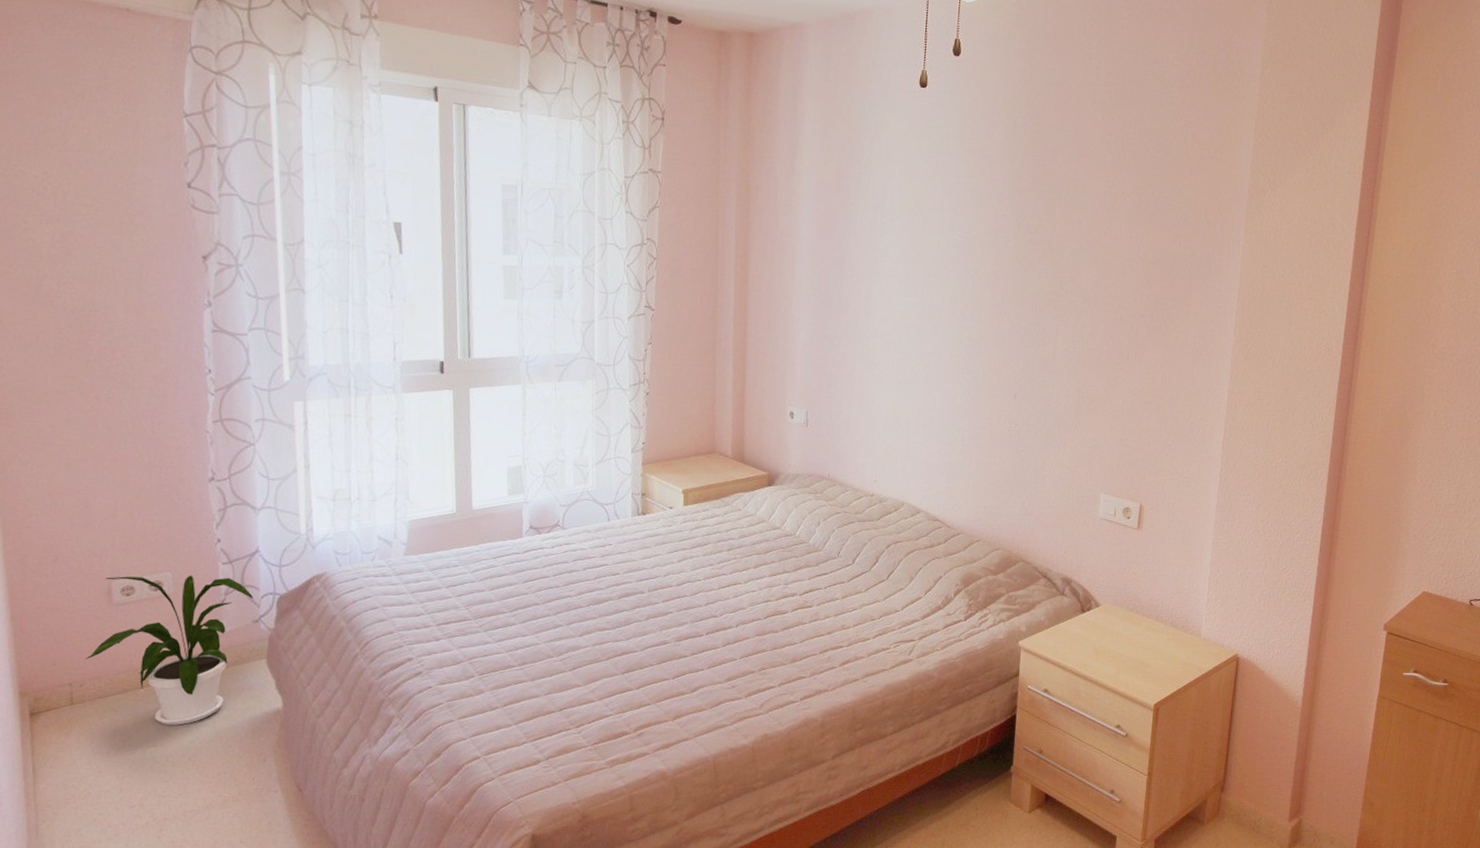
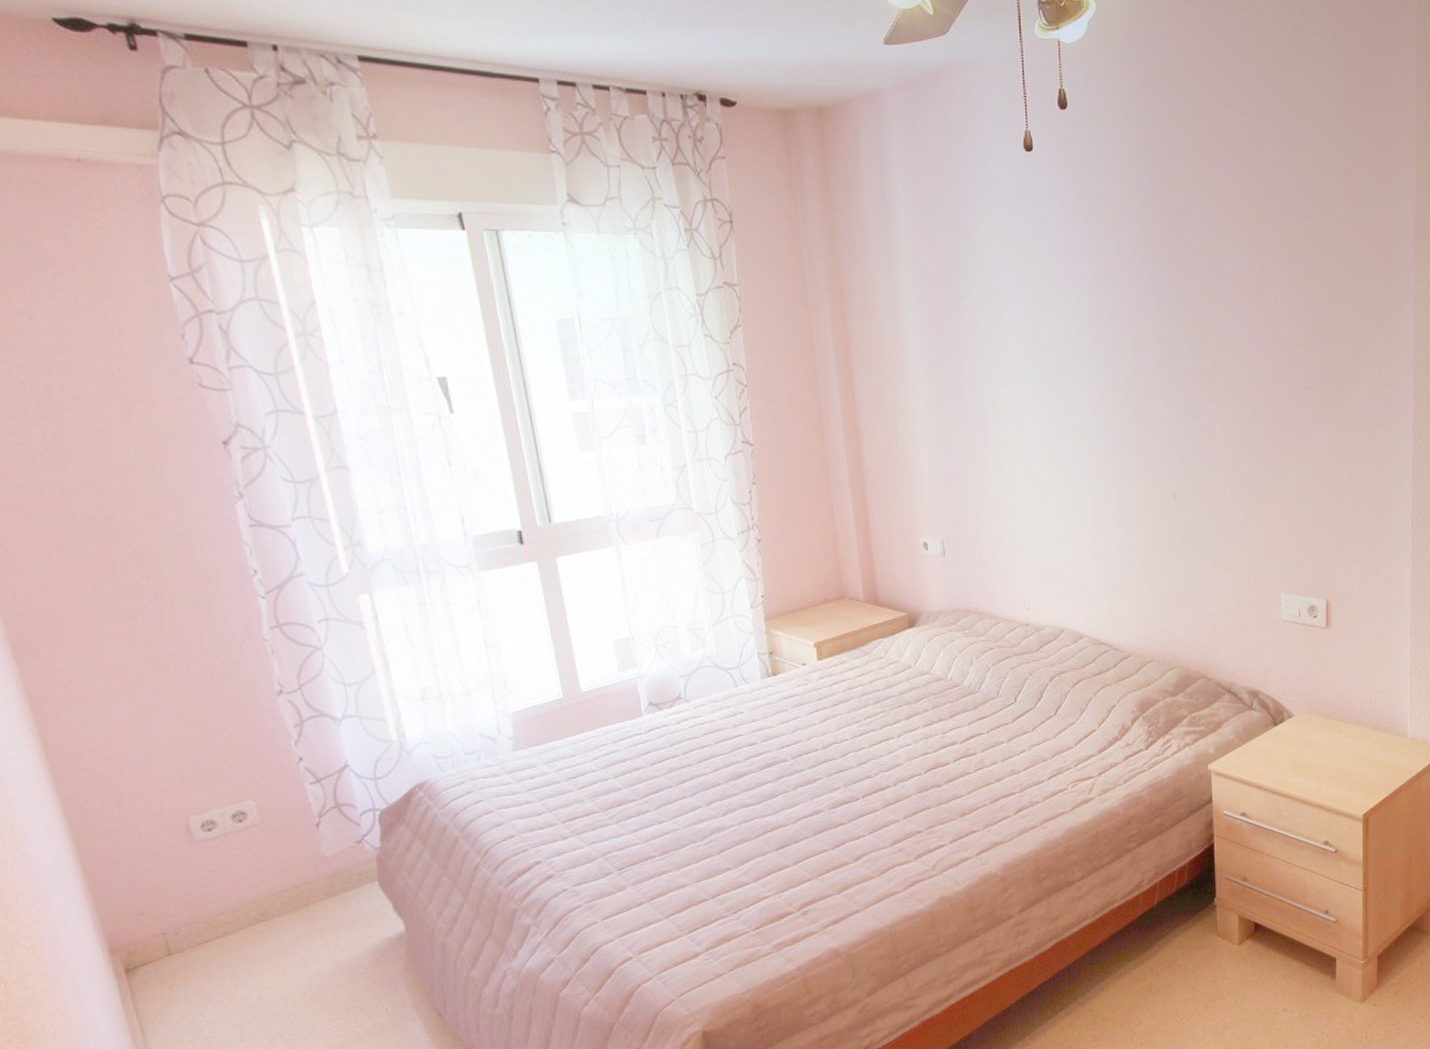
house plant: present [84,575,254,725] -> none [174,798,352,964]

